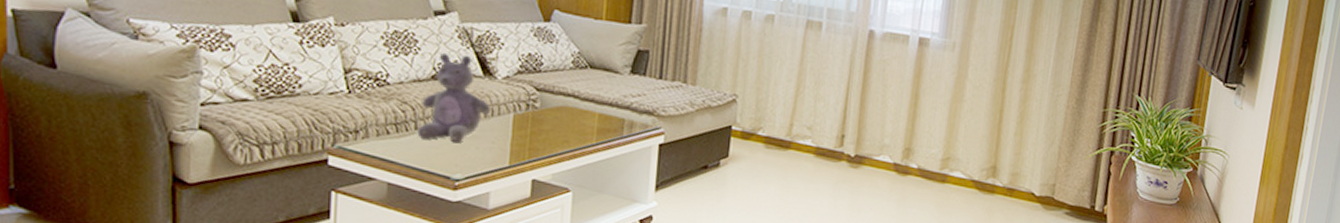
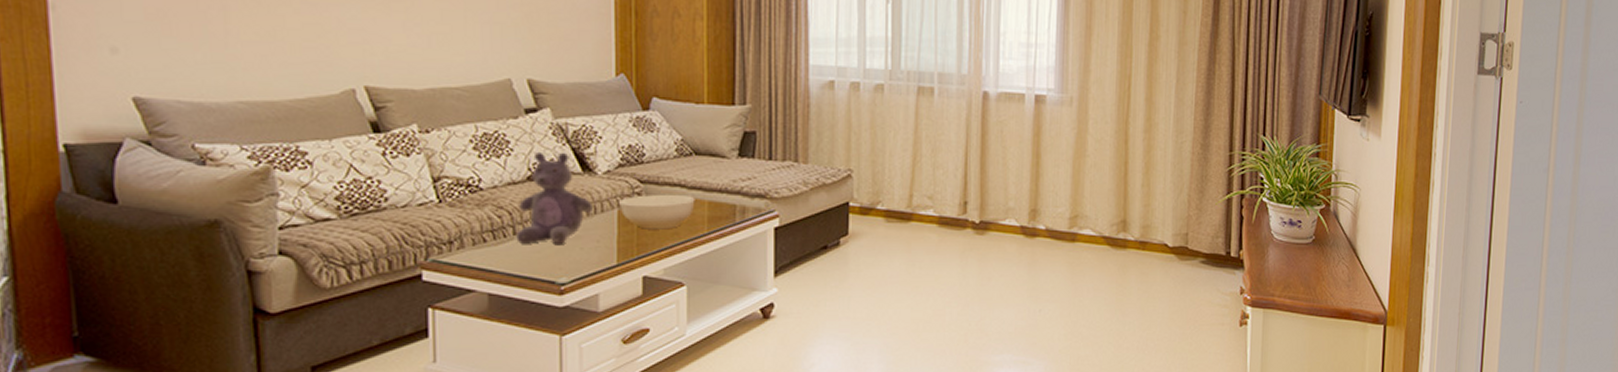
bowl: none [514,102,587,137] -> present [618,194,695,230]

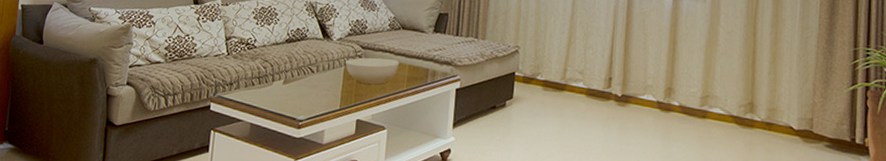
stuffed animal: present [516,151,594,246] -> none [274,21,328,92]

